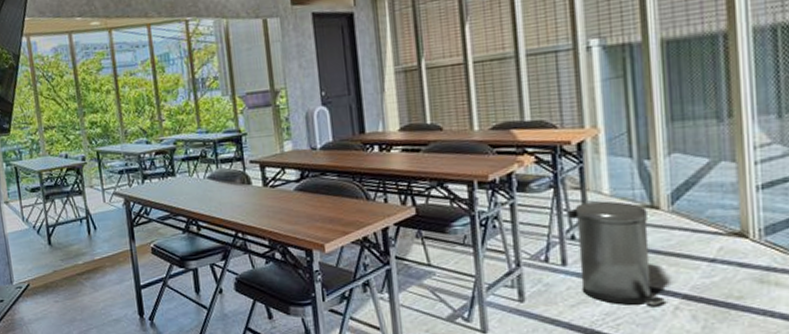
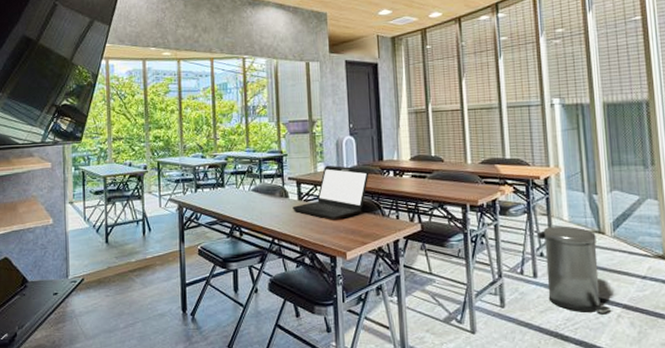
laptop: none [257,143,349,209] -> present [293,165,369,221]

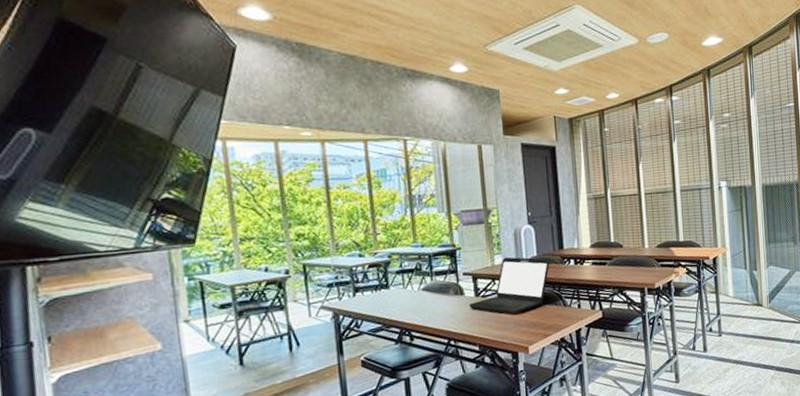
pedal bin: present [537,226,611,313] -> none [707,301,766,379]

